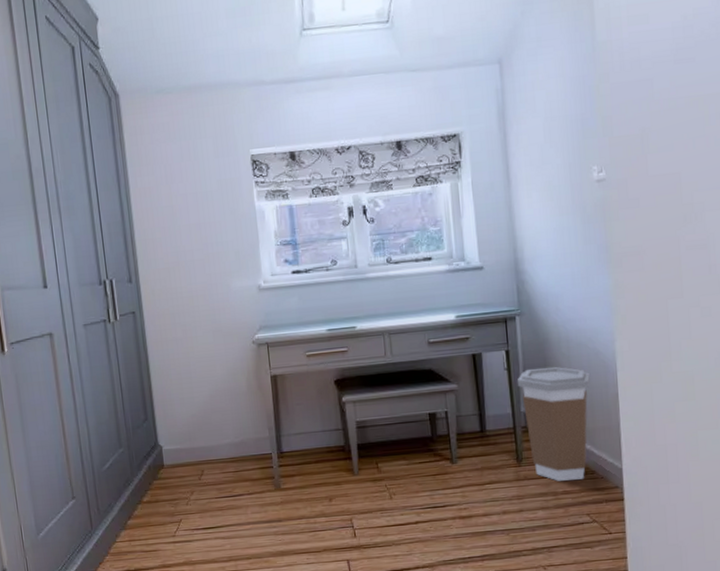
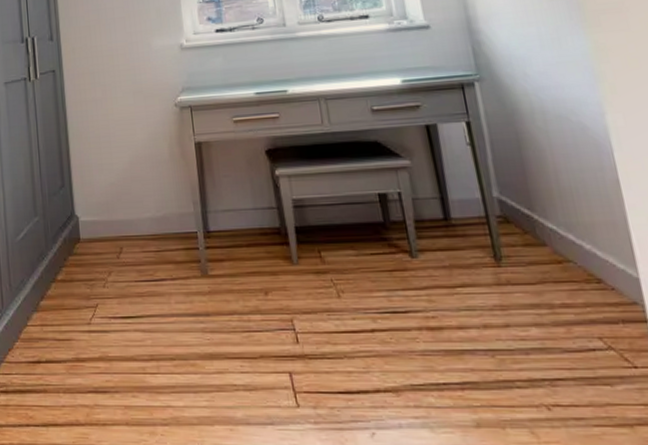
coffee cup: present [516,366,590,481] -> none [483,142,589,290]

